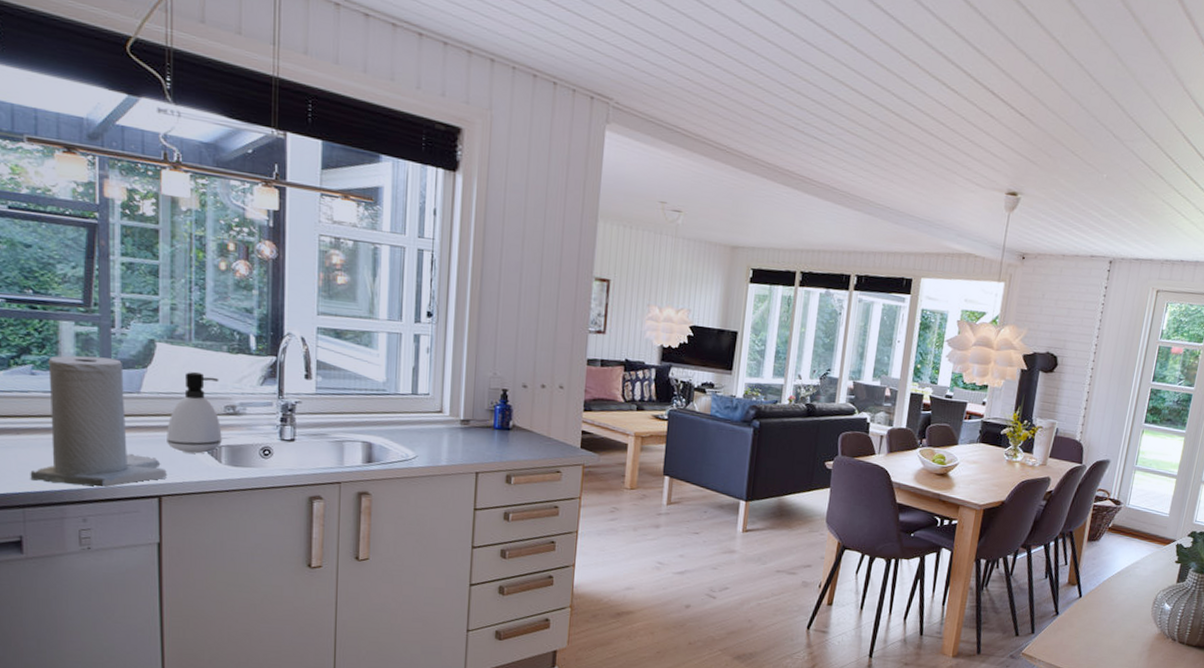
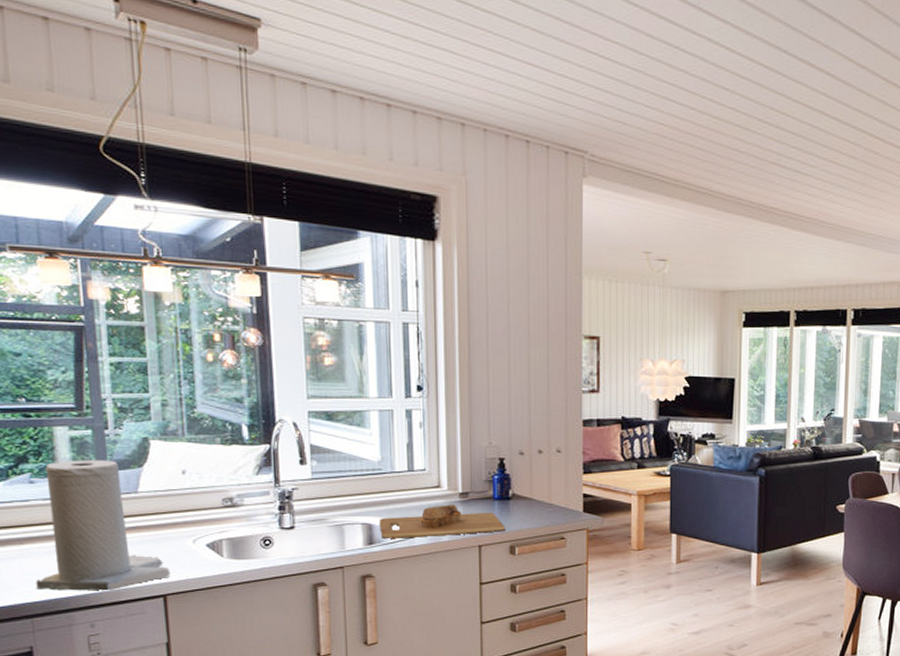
soap dispenser: present [167,371,222,454] -> none [167,466,222,549]
cutting board: none [380,430,504,461] -> present [380,505,506,540]

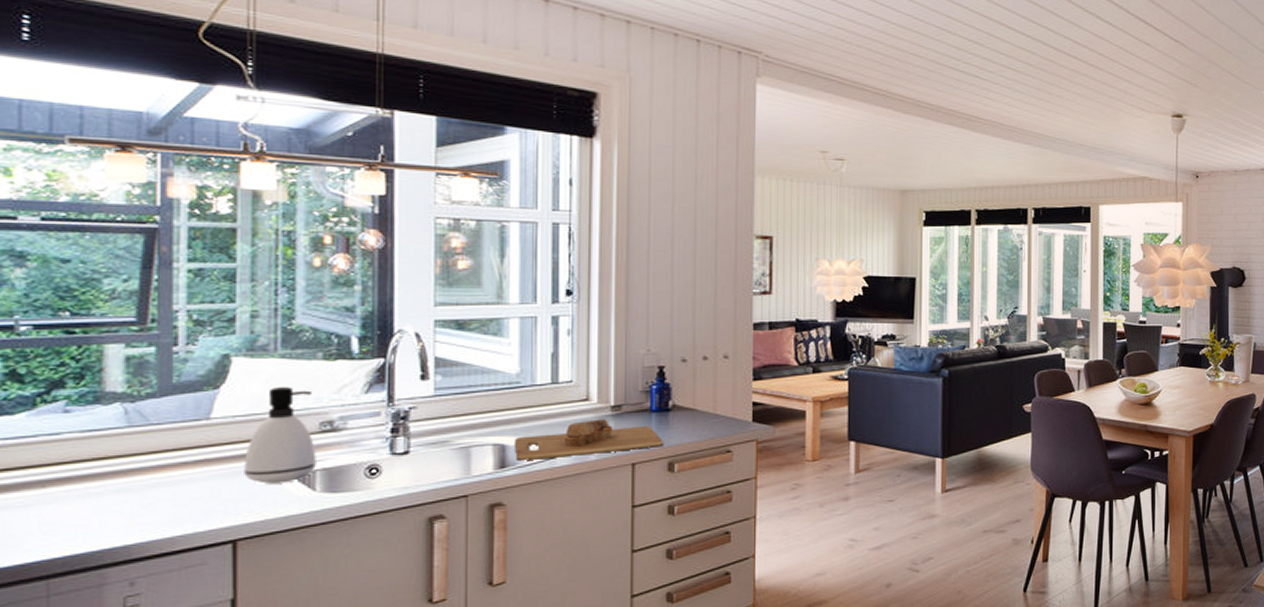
paper towel: present [36,460,170,591] -> none [58,382,244,543]
soap dispenser: none [167,466,222,549] -> present [244,386,316,484]

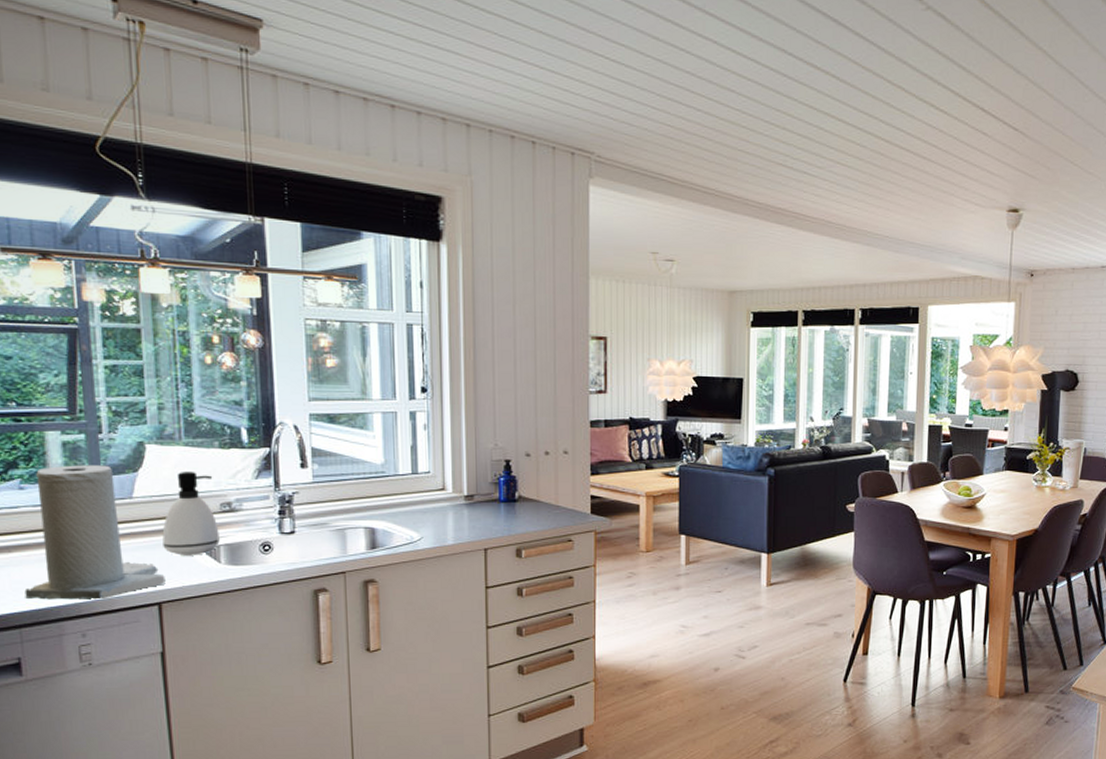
paper towel: none [58,382,244,543] -> present [24,465,166,600]
cutting board: present [515,419,664,462] -> none [383,507,512,544]

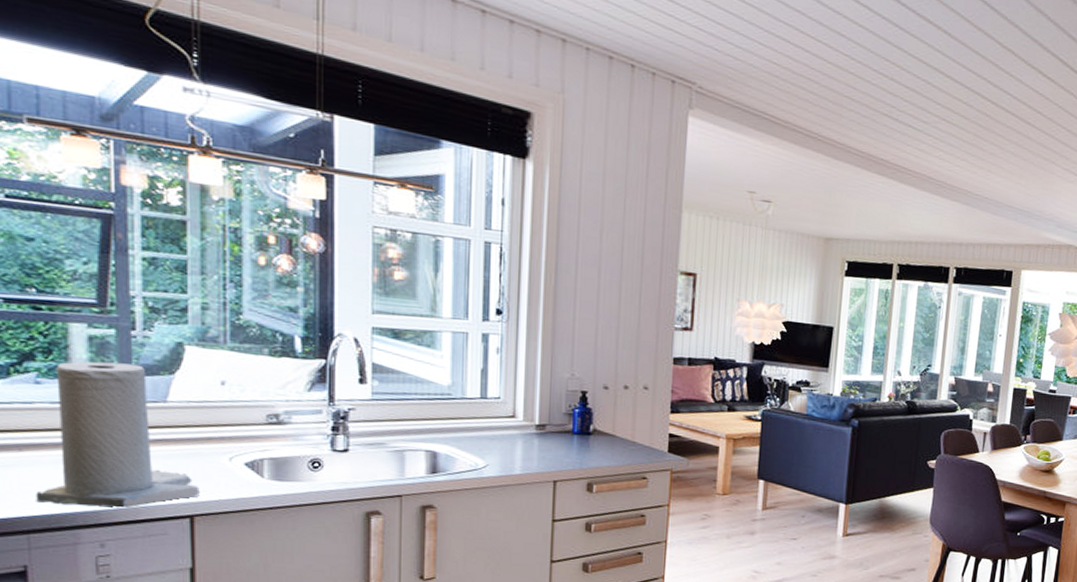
soap dispenser: present [162,470,220,556] -> none [199,377,264,468]

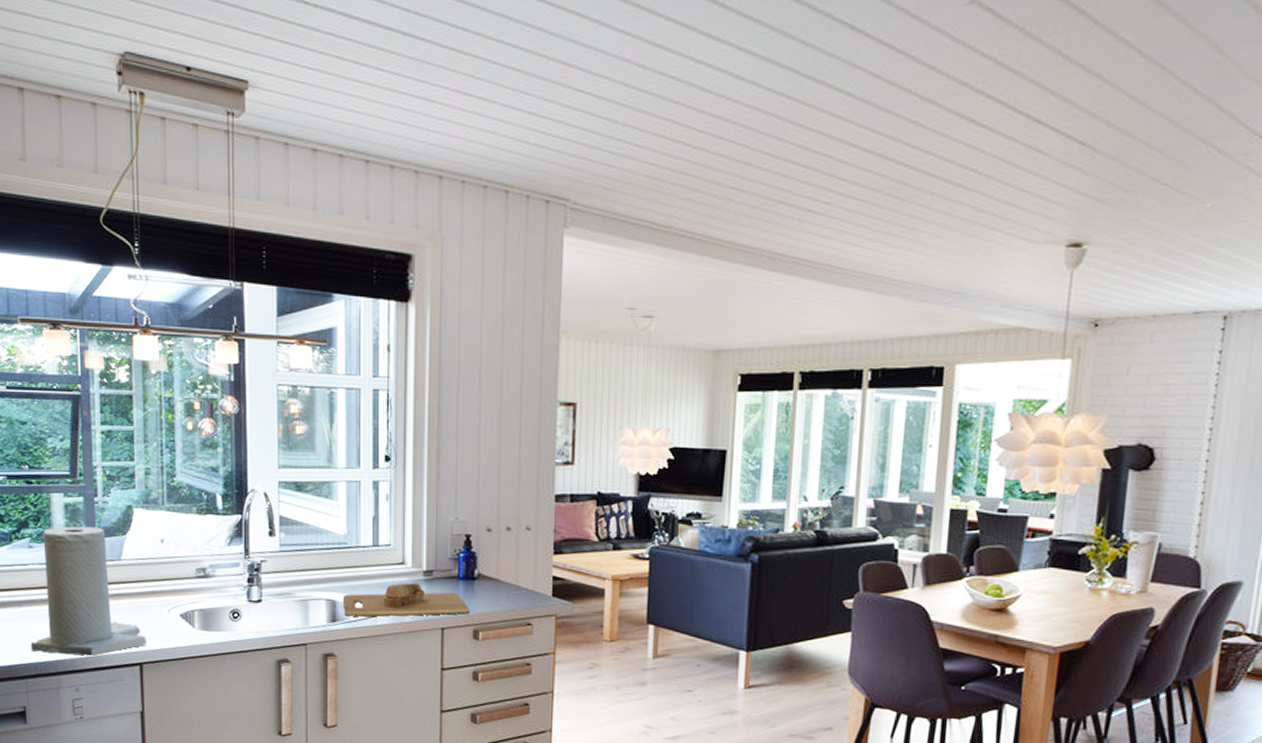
cutting board: none [445,436,584,469] -> present [343,583,470,618]

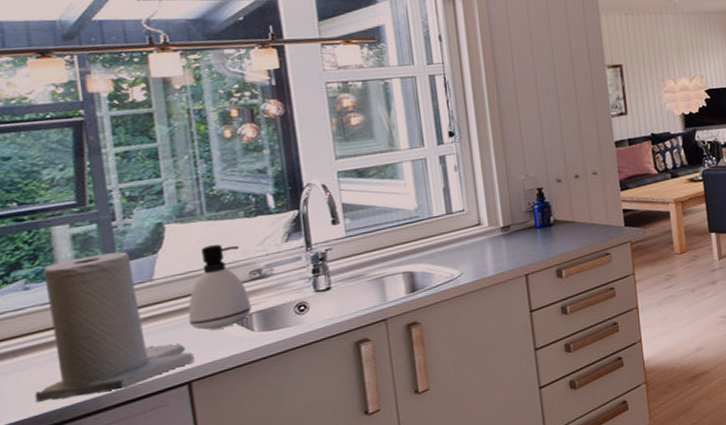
soap dispenser: none [145,535,194,619] -> present [188,244,252,331]
cutting board: present [343,583,470,618] -> none [421,239,551,285]

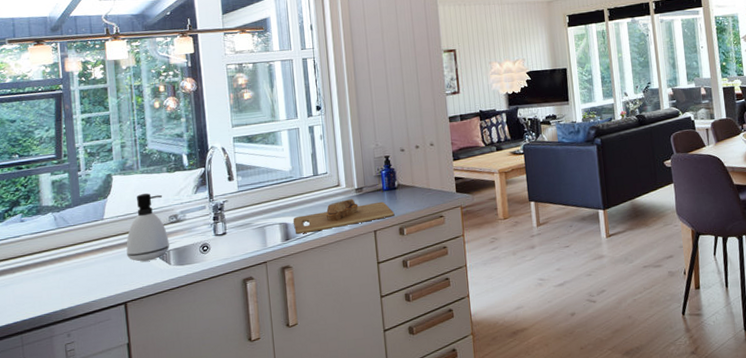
paper towel: present [34,251,195,402] -> none [25,196,130,309]
cutting board: none [421,239,551,285] -> present [293,199,395,235]

